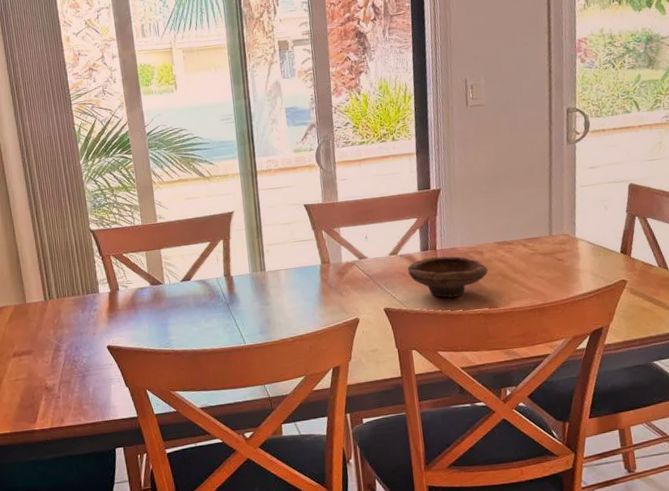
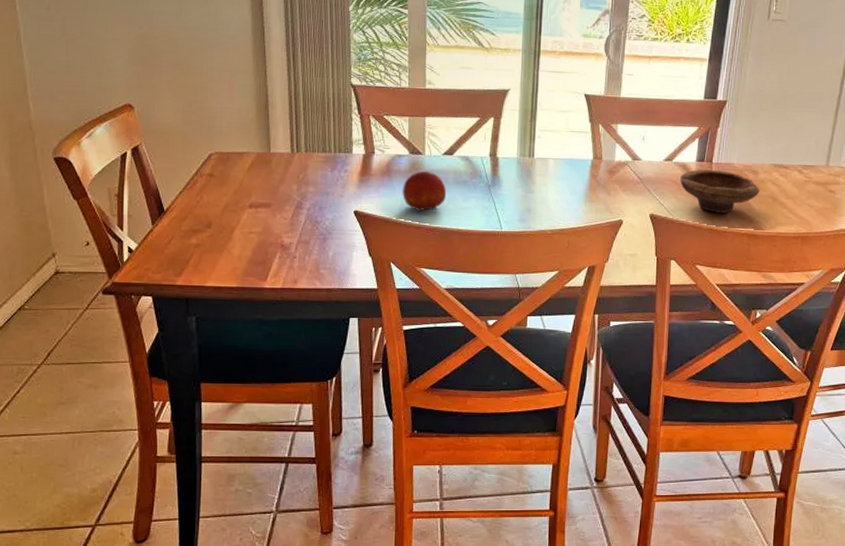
fruit: none [148,299,190,339] -> present [402,170,447,213]

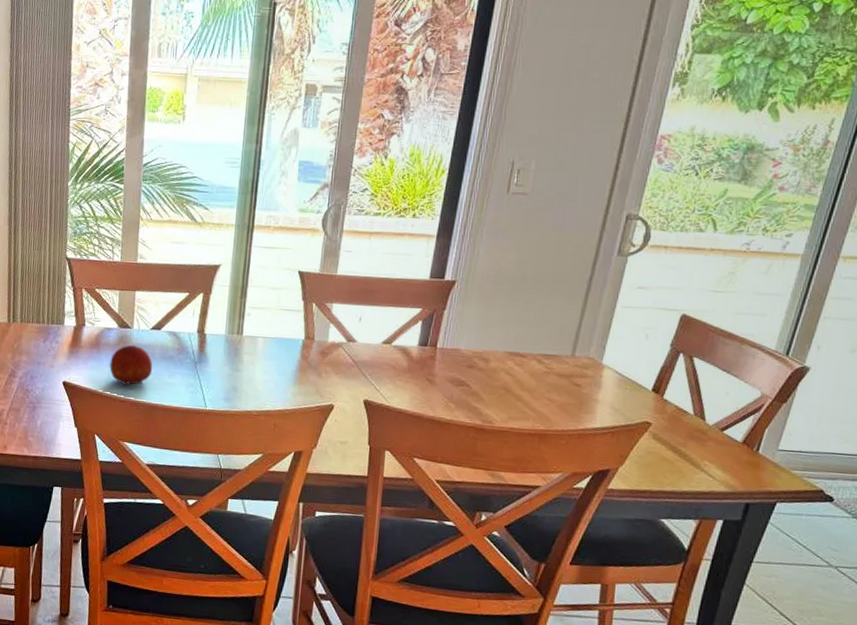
bowl: present [680,169,760,213] -> none [399,354,491,403]

